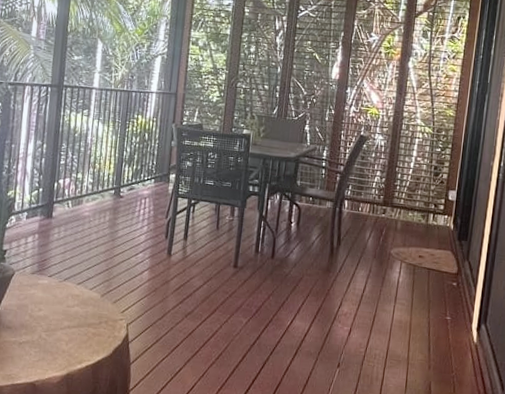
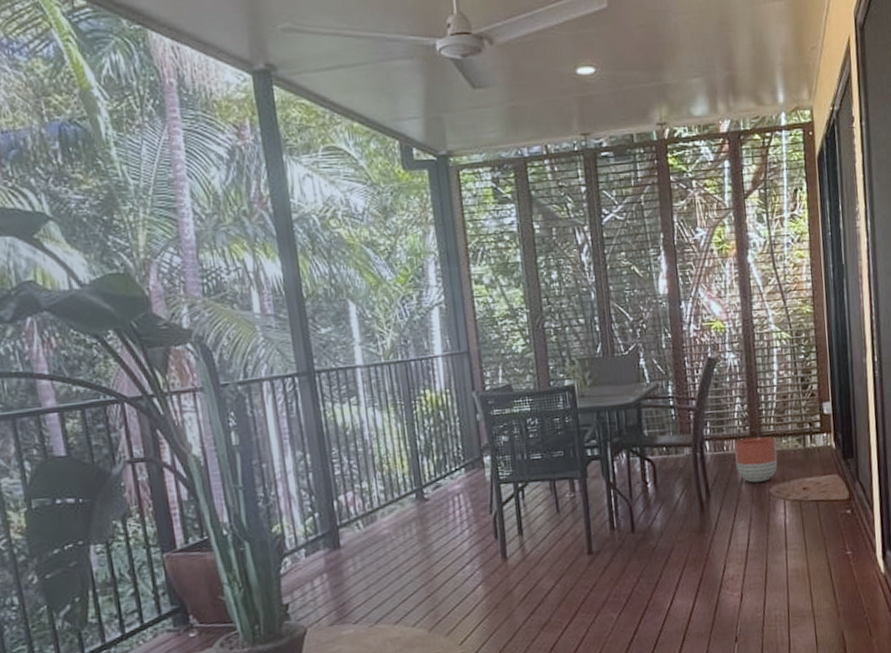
planter: none [366,204,404,243] -> present [734,436,778,483]

